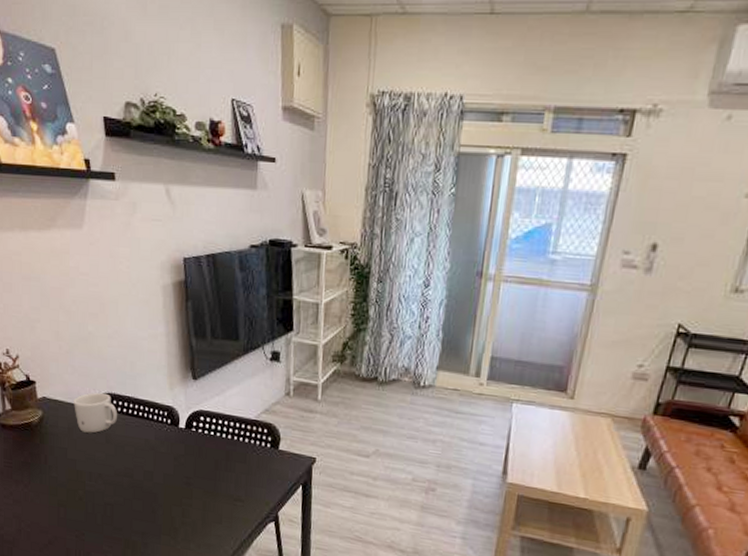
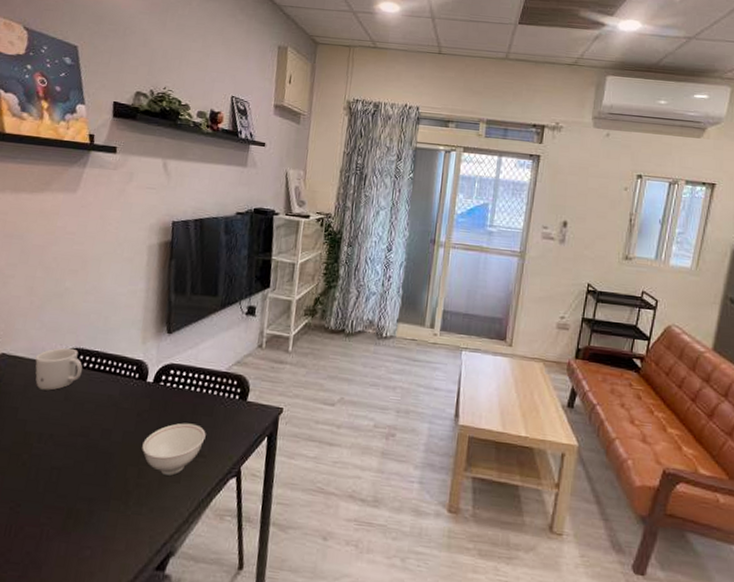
bowl: none [183,468,241,517] -> present [142,423,206,476]

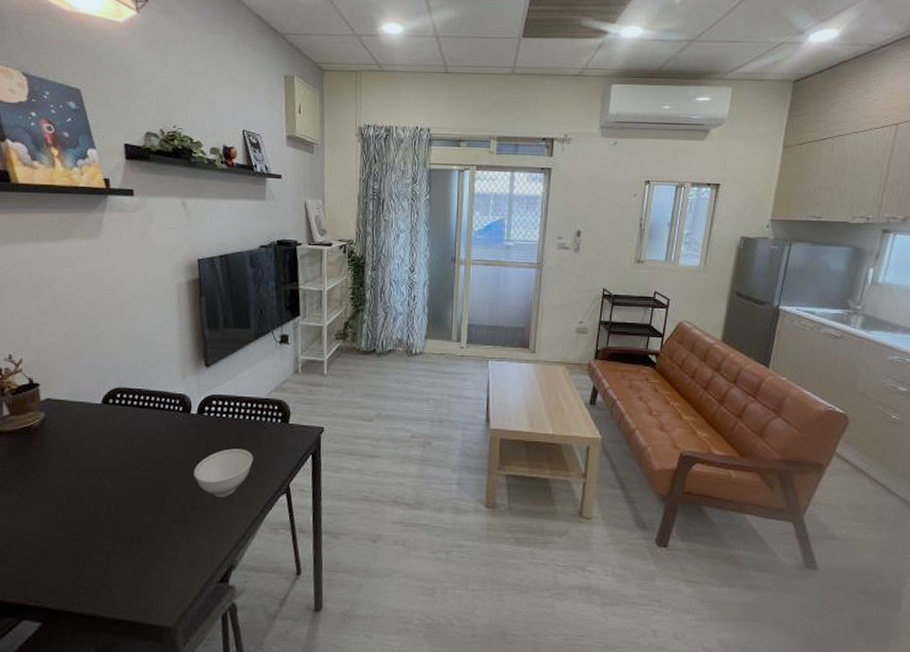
mug: present [35,347,83,391] -> none [80,388,128,430]

